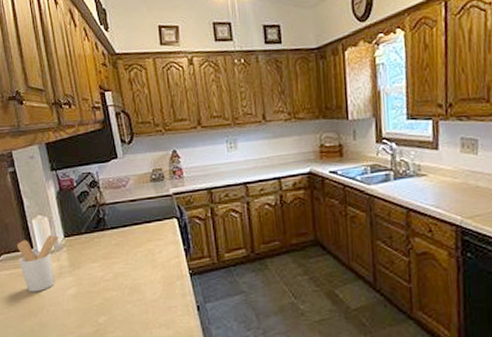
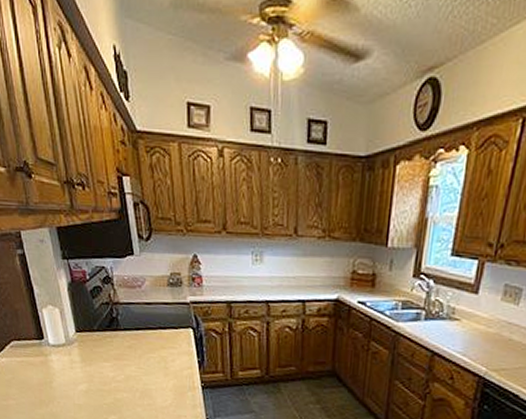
utensil holder: present [17,234,58,292] -> none [27,327,70,383]

